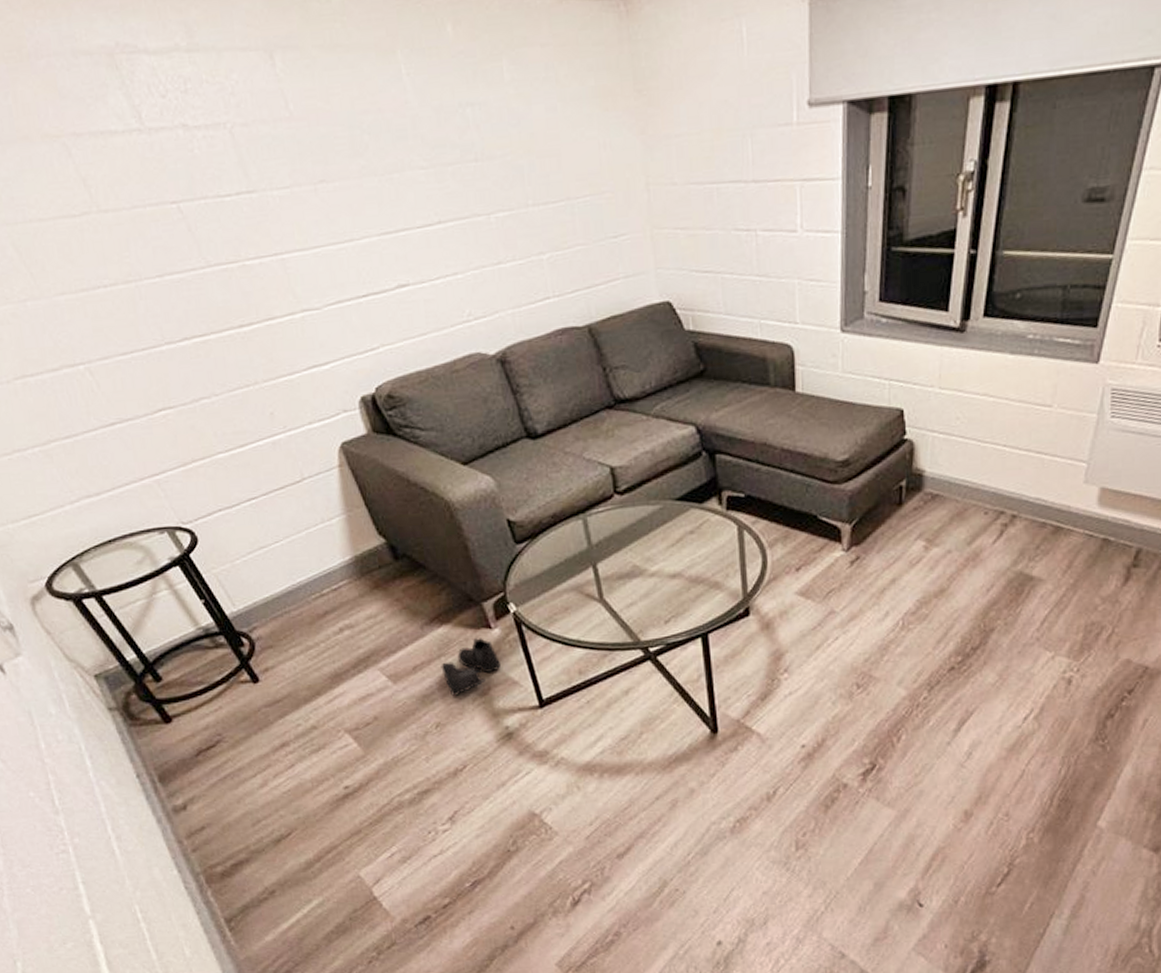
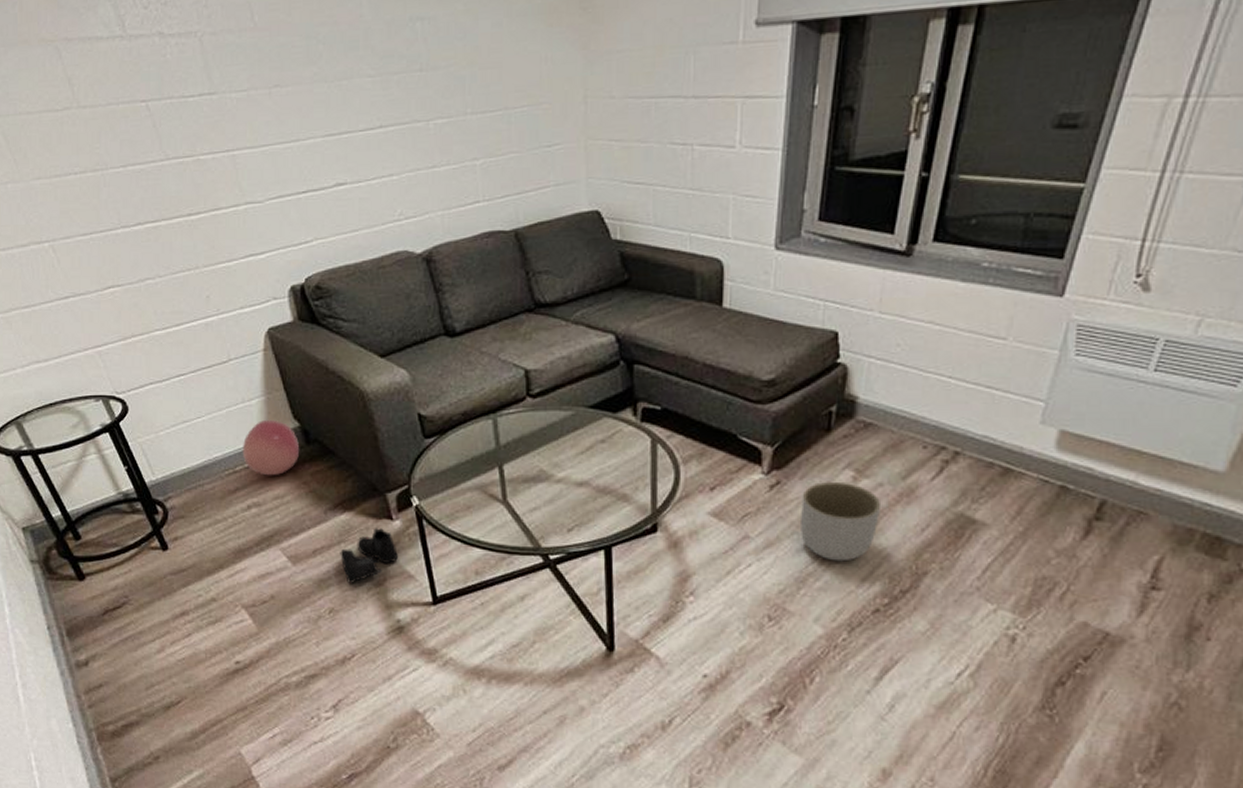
ball: none [327,537,389,596] -> present [242,419,300,476]
planter: none [880,552,951,627] -> present [801,481,882,562]

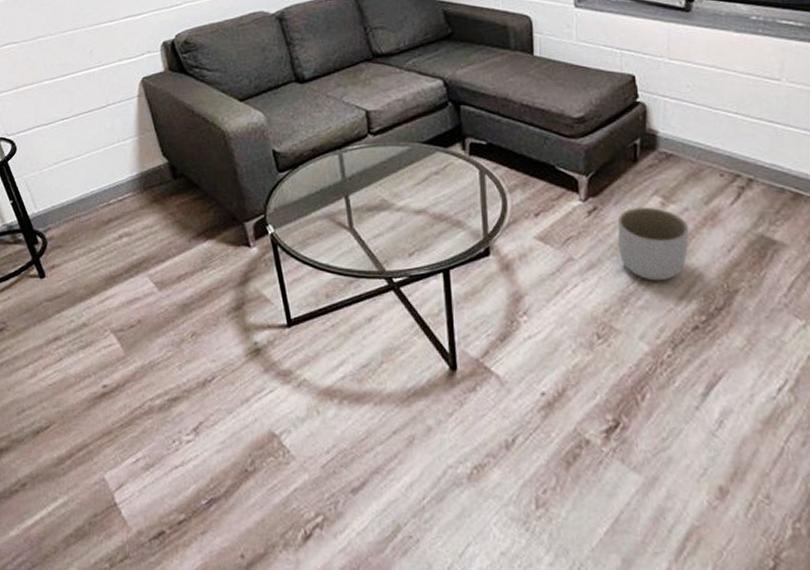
ball: present [242,419,300,476] -> none [116,157,168,208]
boots: present [340,527,398,585] -> none [202,253,255,309]

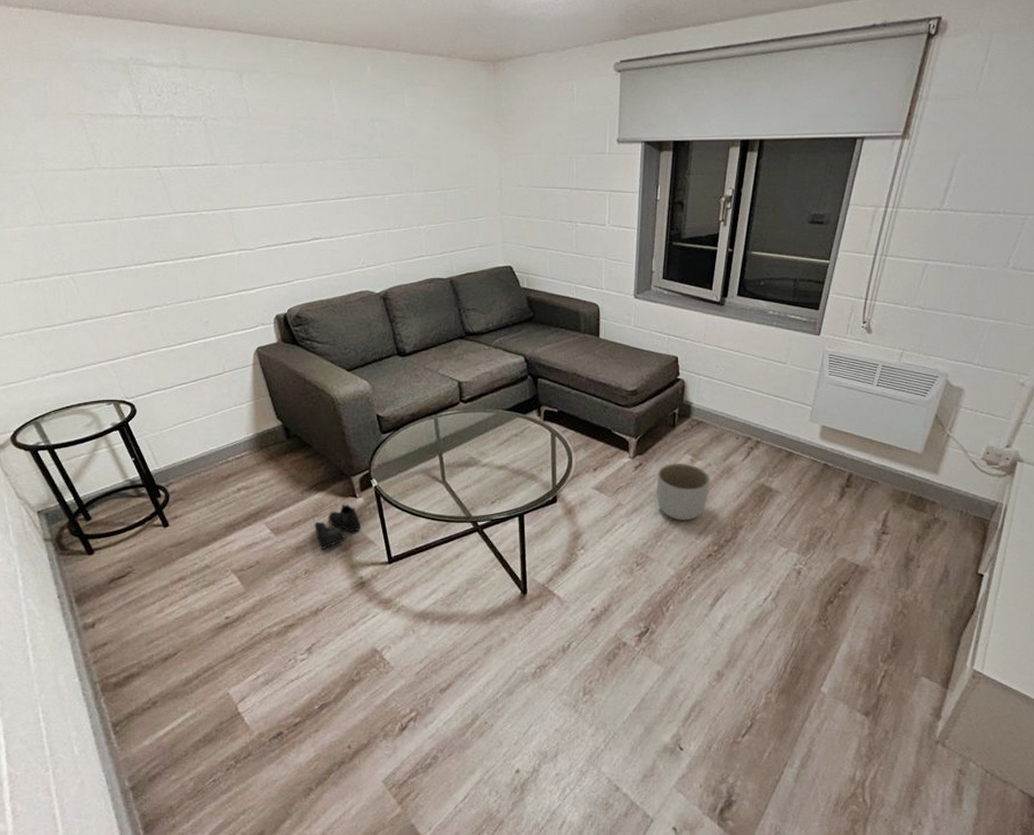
boots: none [202,253,255,309] -> present [314,503,361,550]

